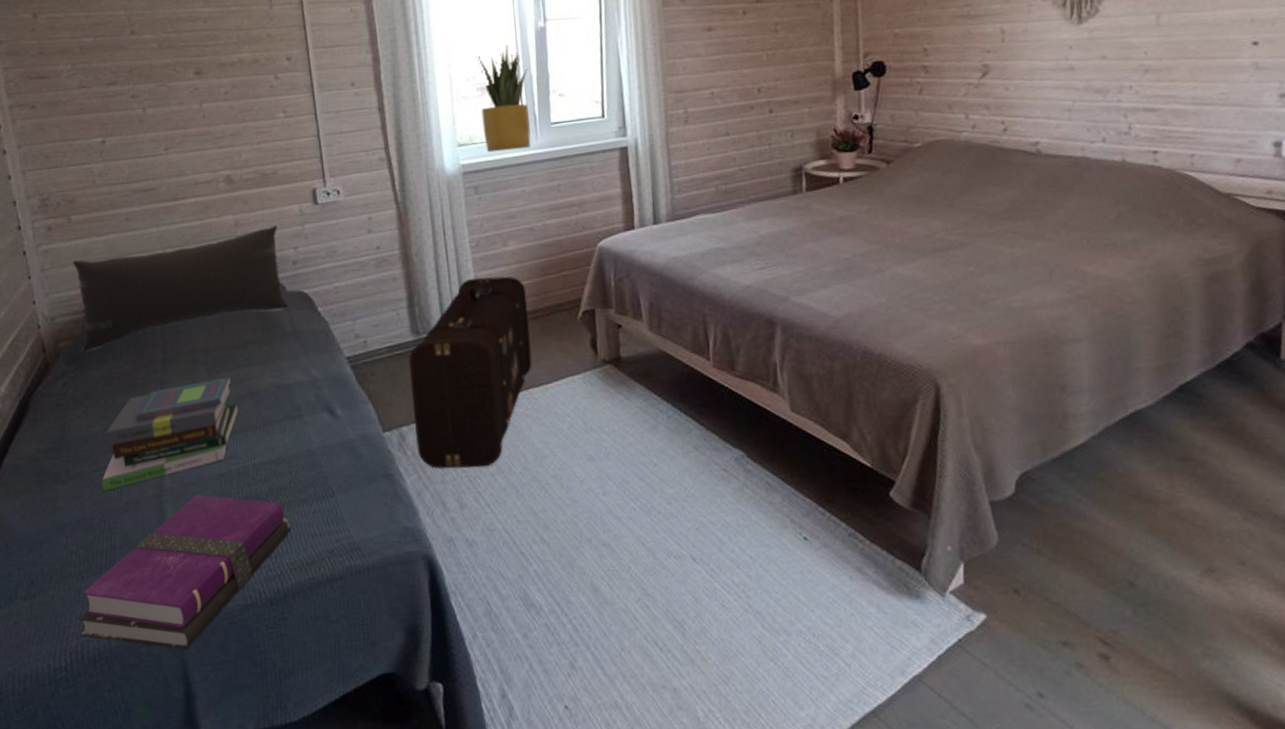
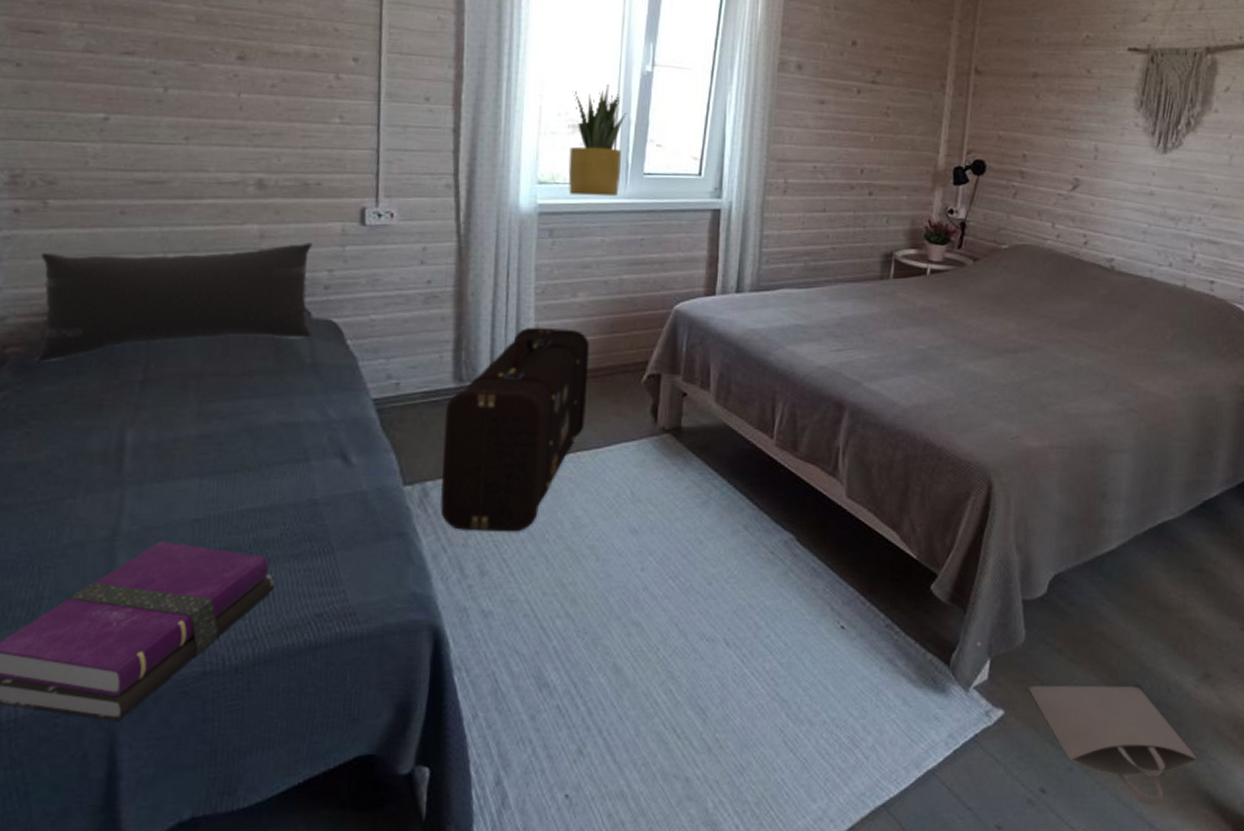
books: present [102,377,238,491] -> none [37,408,230,529]
tote bag: none [1008,584,1213,709] -> present [1028,685,1198,806]

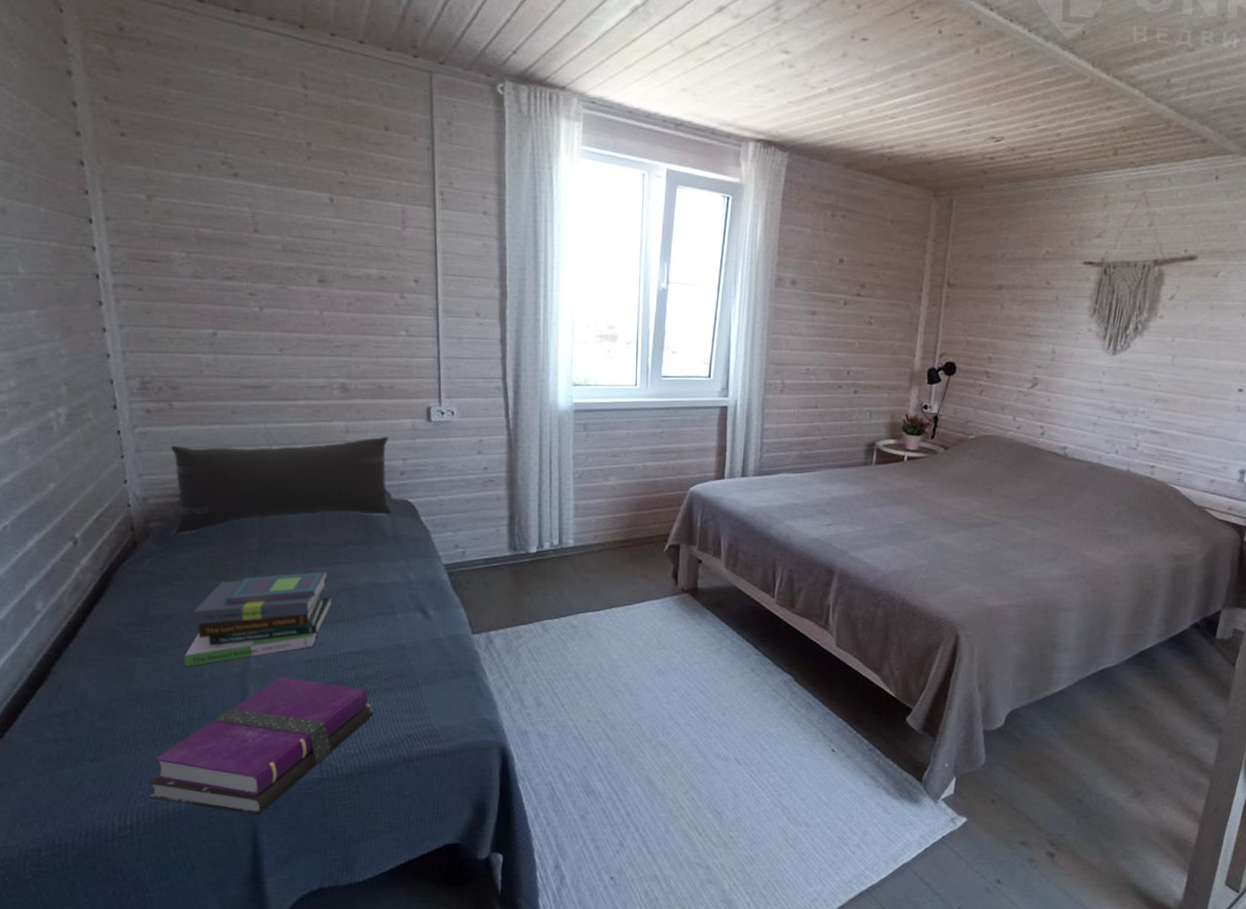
books: none [37,408,230,529] -> present [184,571,331,666]
suitcase: present [440,327,590,531] -> none [502,505,621,671]
planter: present [568,84,627,197] -> none [598,300,646,396]
tote bag: present [1028,685,1198,806] -> none [987,799,1129,895]

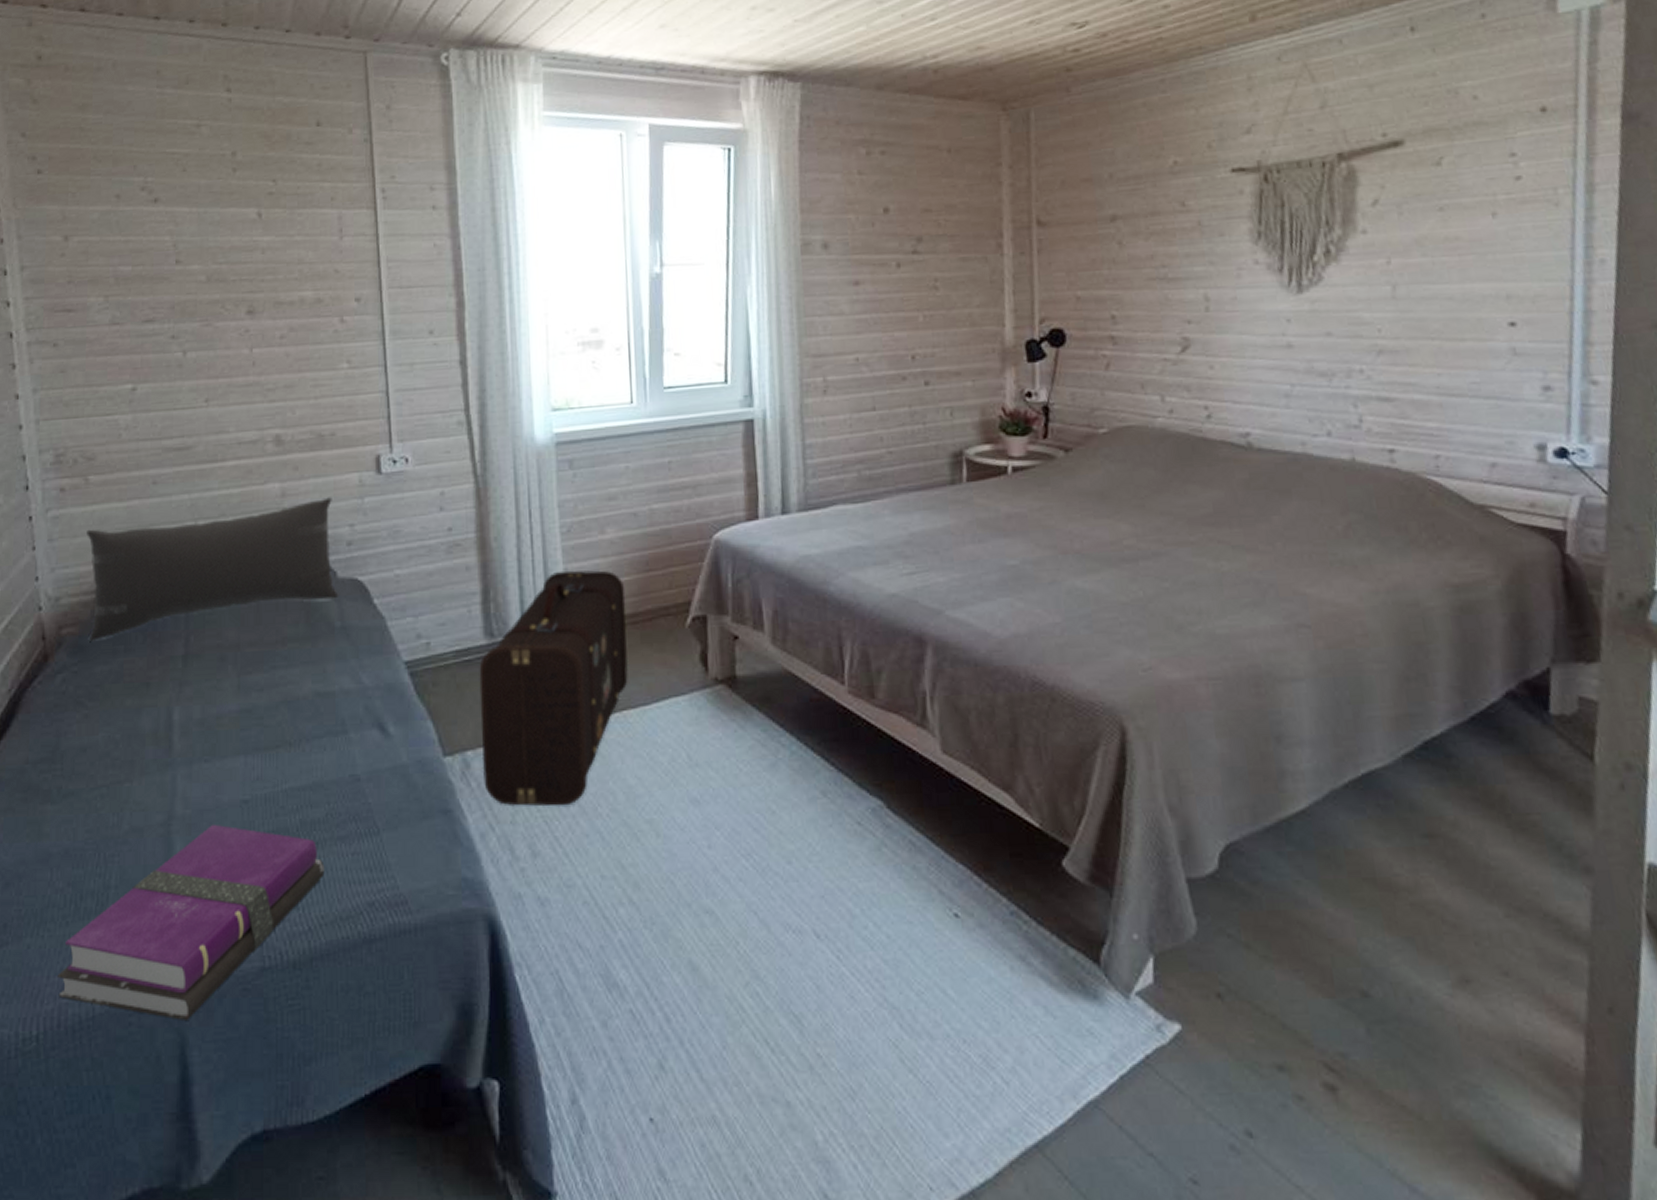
books: present [184,571,331,666] -> none [100,679,270,815]
suitcase: none [502,505,621,671] -> present [479,570,629,806]

